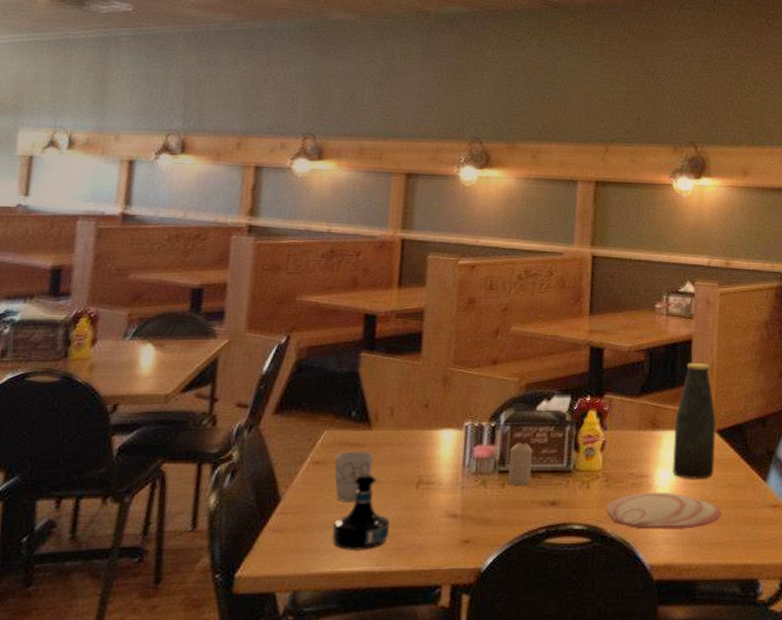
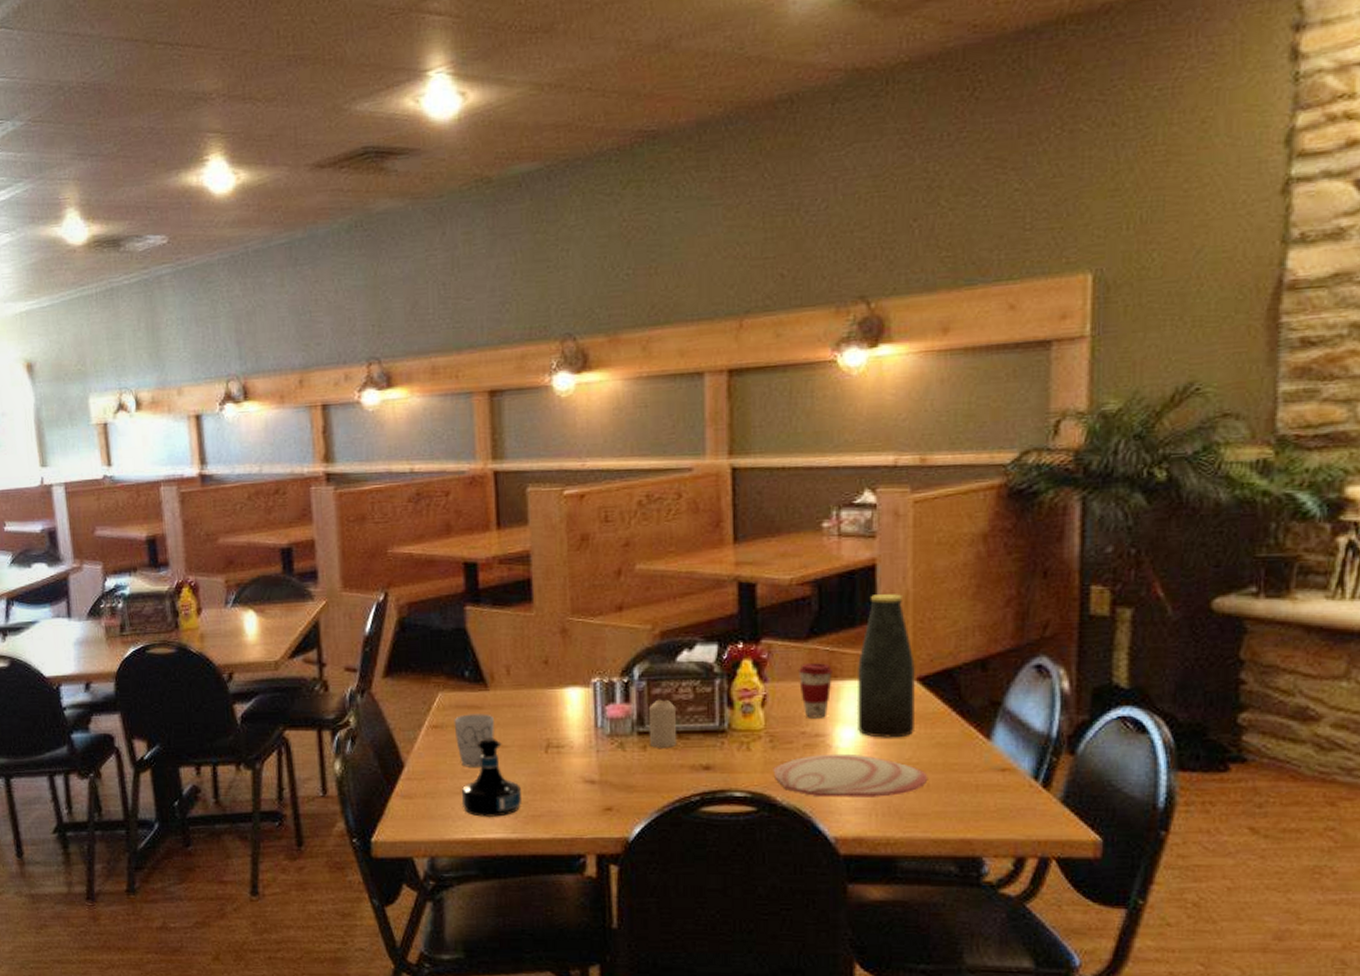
coffee cup: none [630,416,656,462] -> present [797,663,832,718]

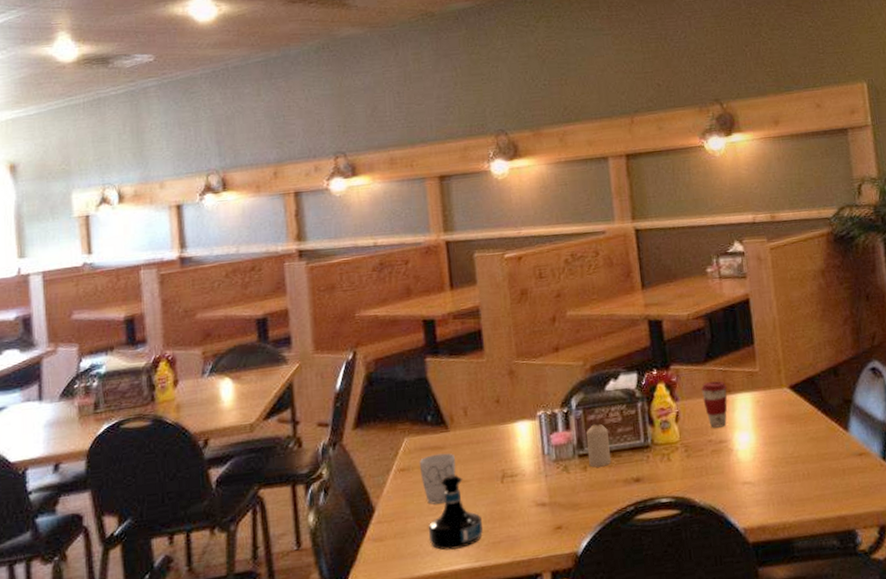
plate: present [773,753,928,798] -> none [690,454,808,495]
bottle: present [856,594,916,738] -> none [745,320,793,439]

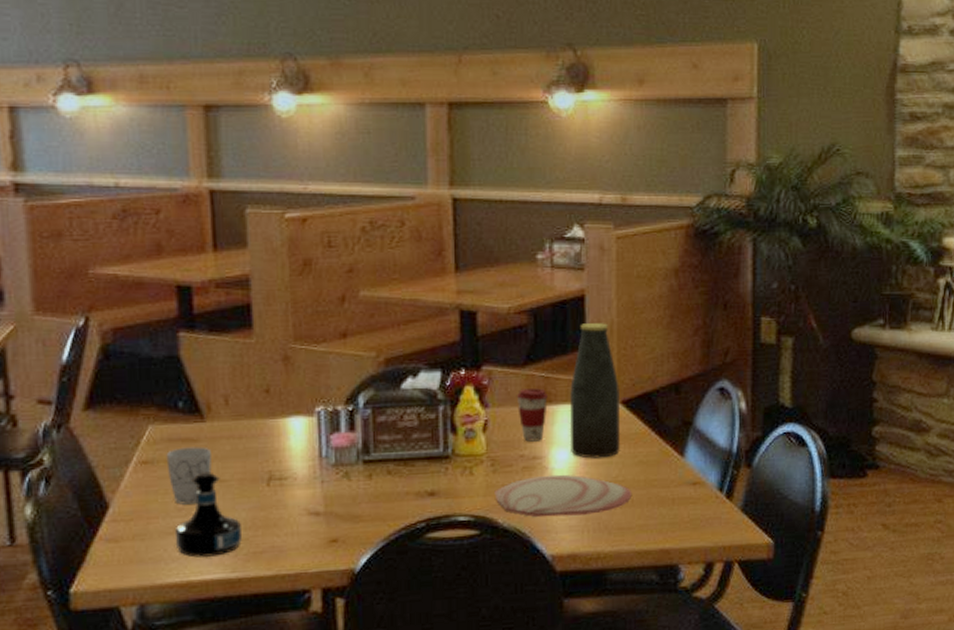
candle: present [585,424,611,468] -> none [373,426,401,476]
plate: none [690,454,808,495] -> present [494,474,632,518]
bottle: none [745,320,793,439] -> present [569,323,621,459]

